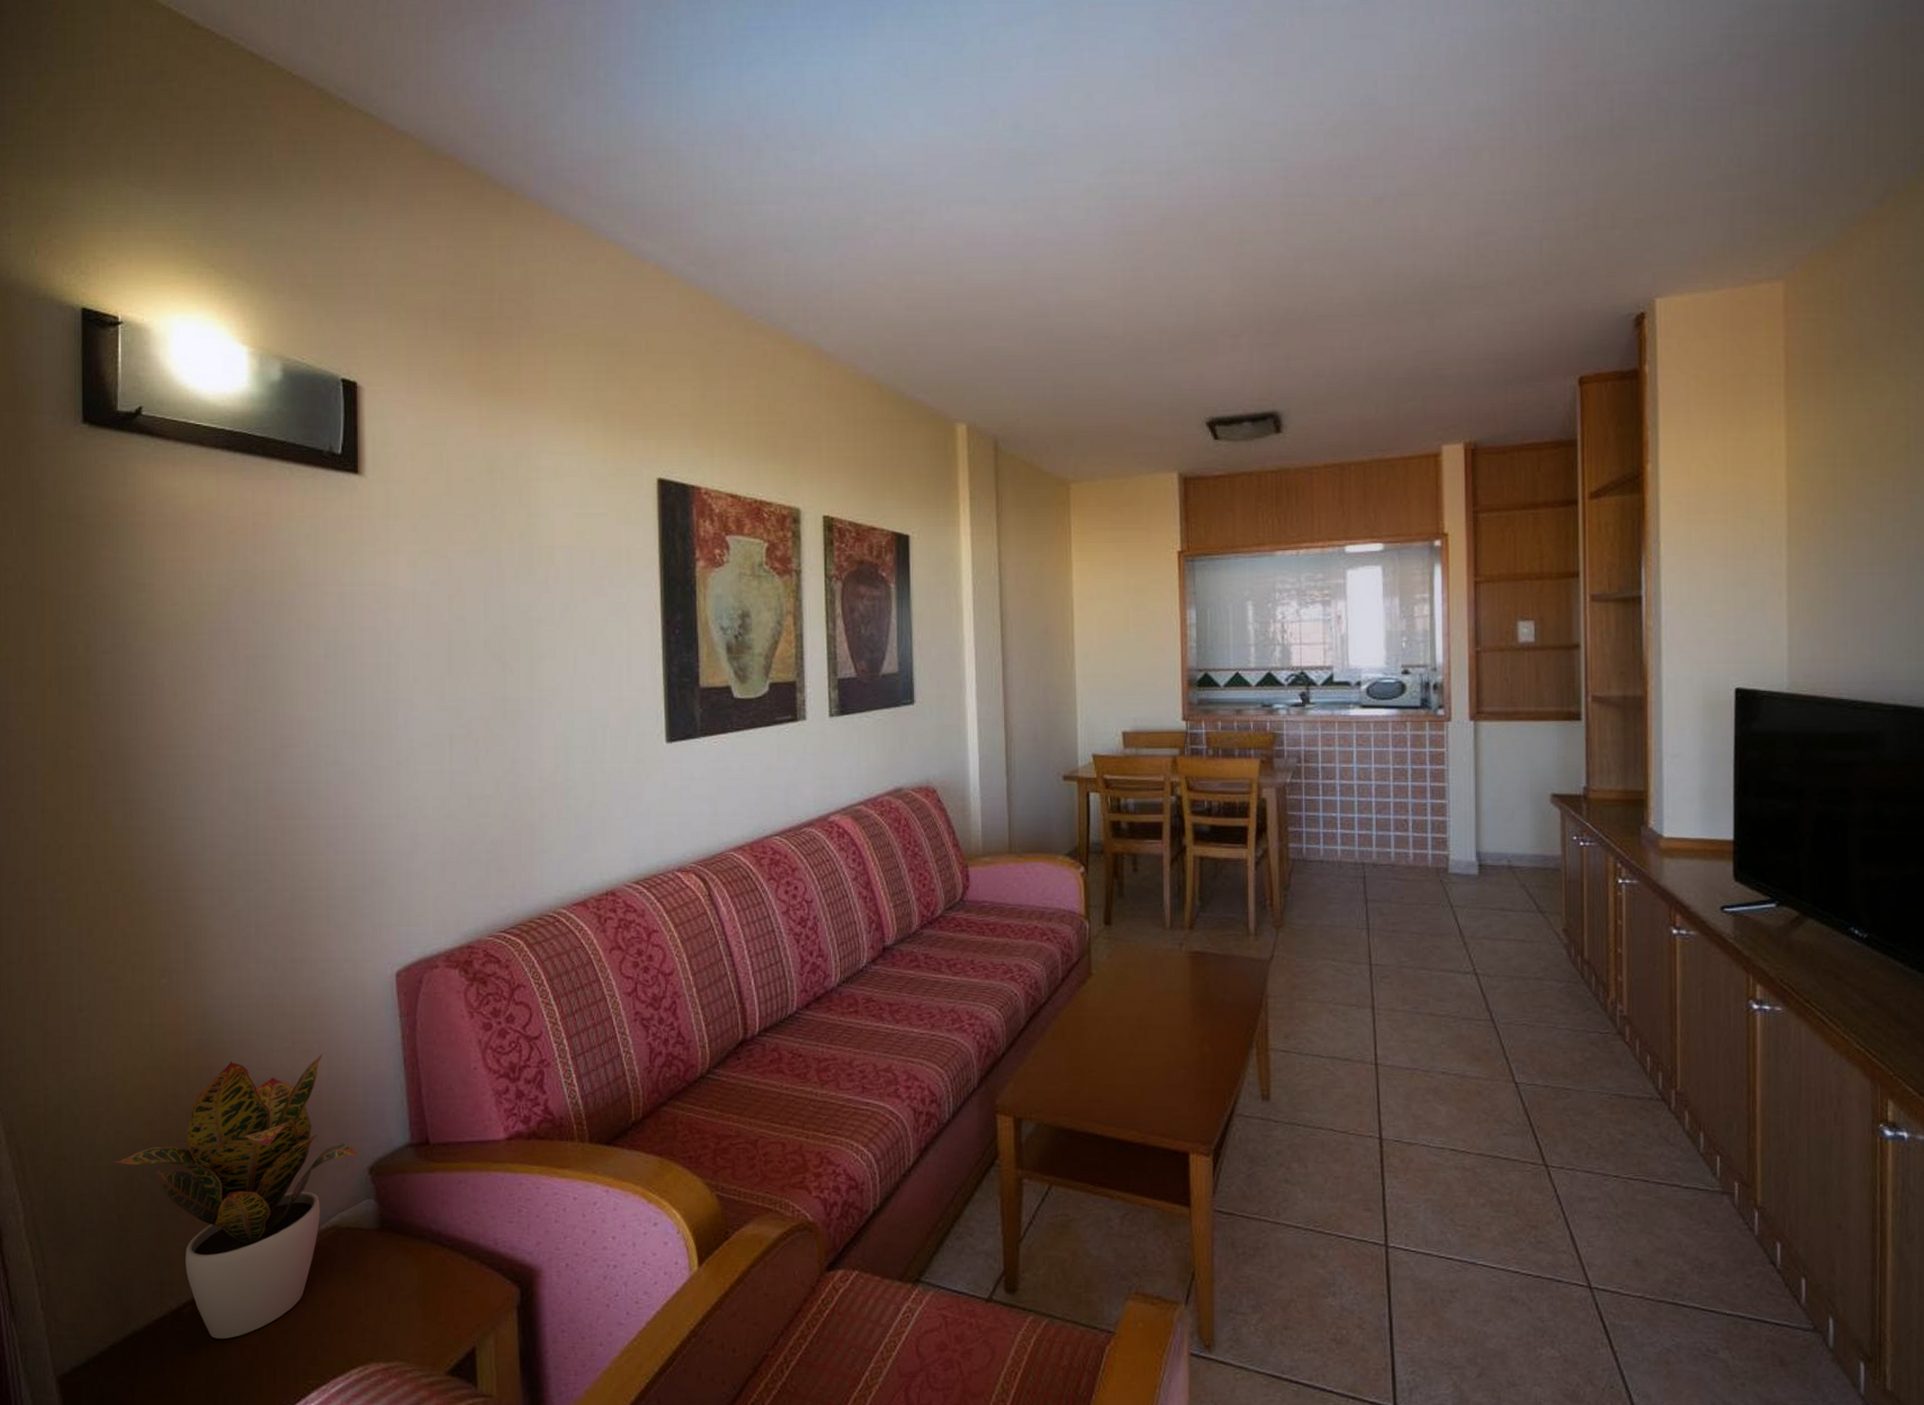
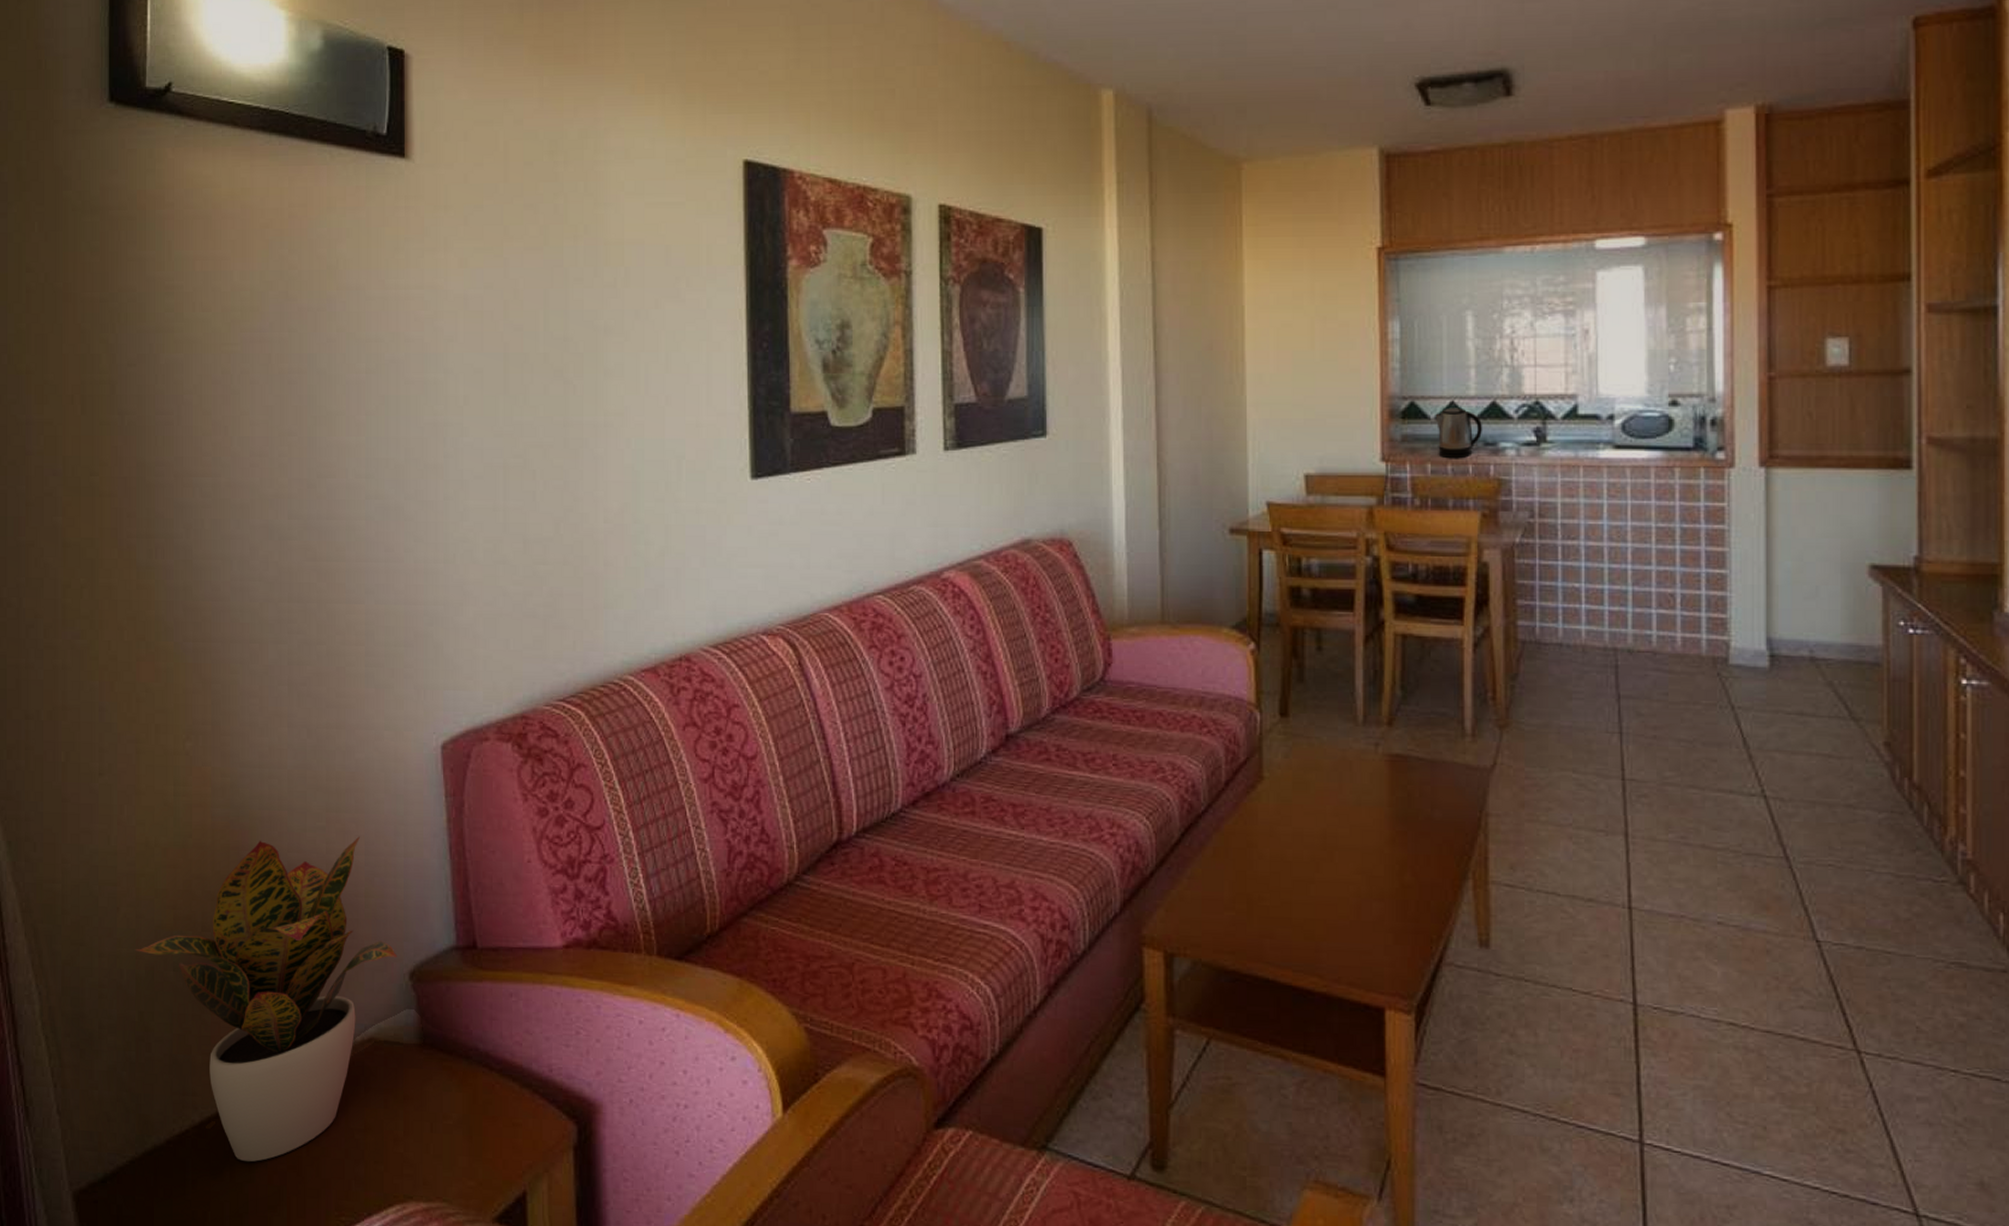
kettle: none [1224,677,1261,718] -> present [1435,407,1483,459]

